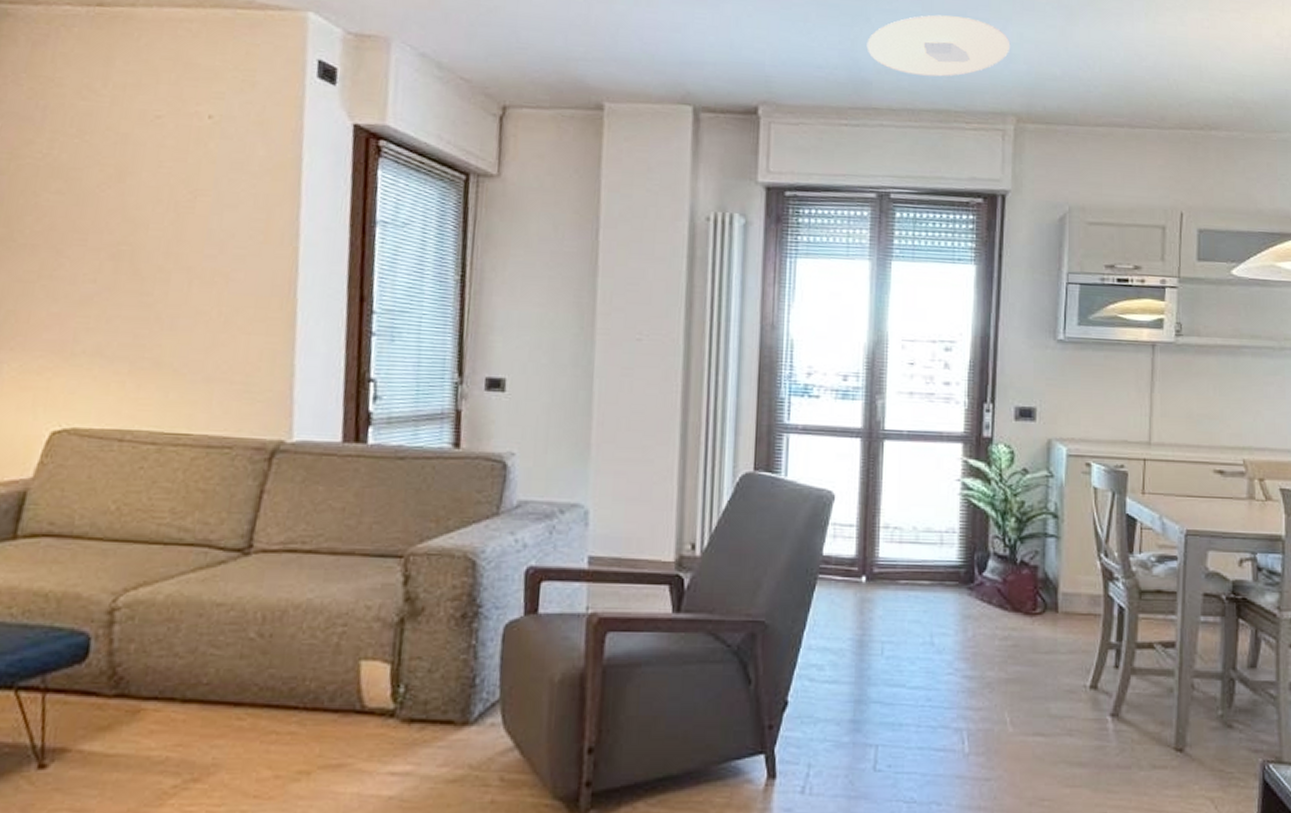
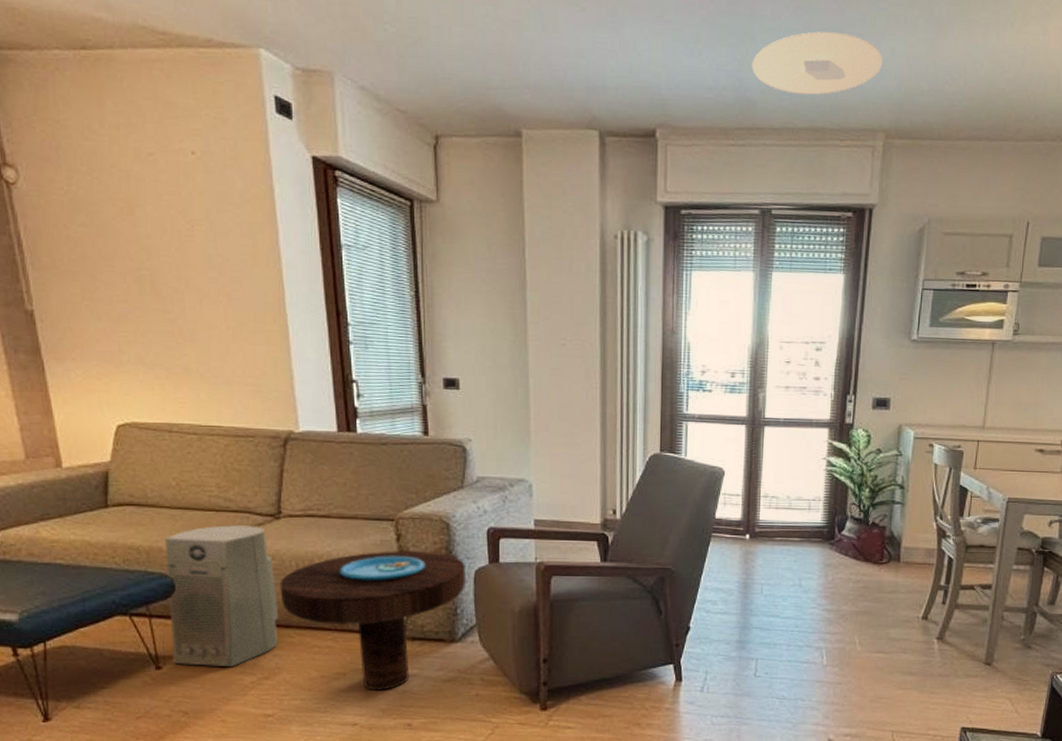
air purifier: none [63,563,231,763] -> present [165,525,279,666]
side table: none [234,596,492,797] -> present [280,550,467,690]

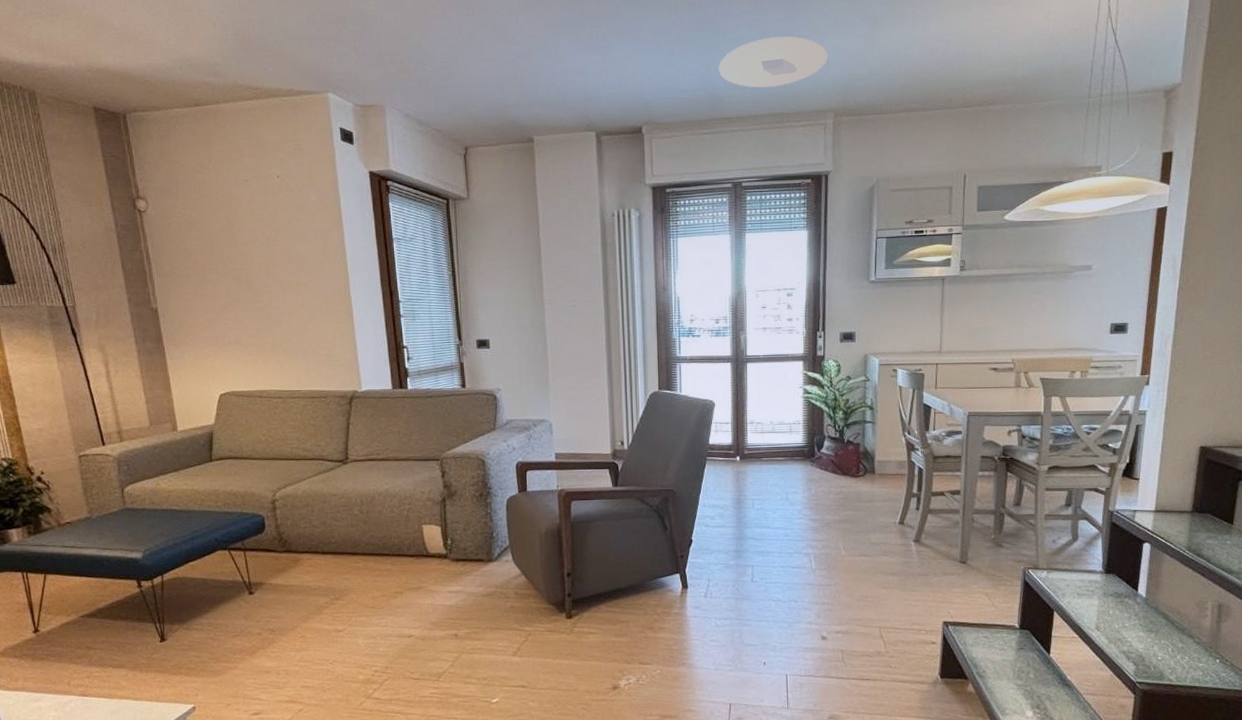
air purifier: present [165,525,279,666] -> none [257,470,347,590]
side table: present [280,550,467,690] -> none [347,485,500,606]

